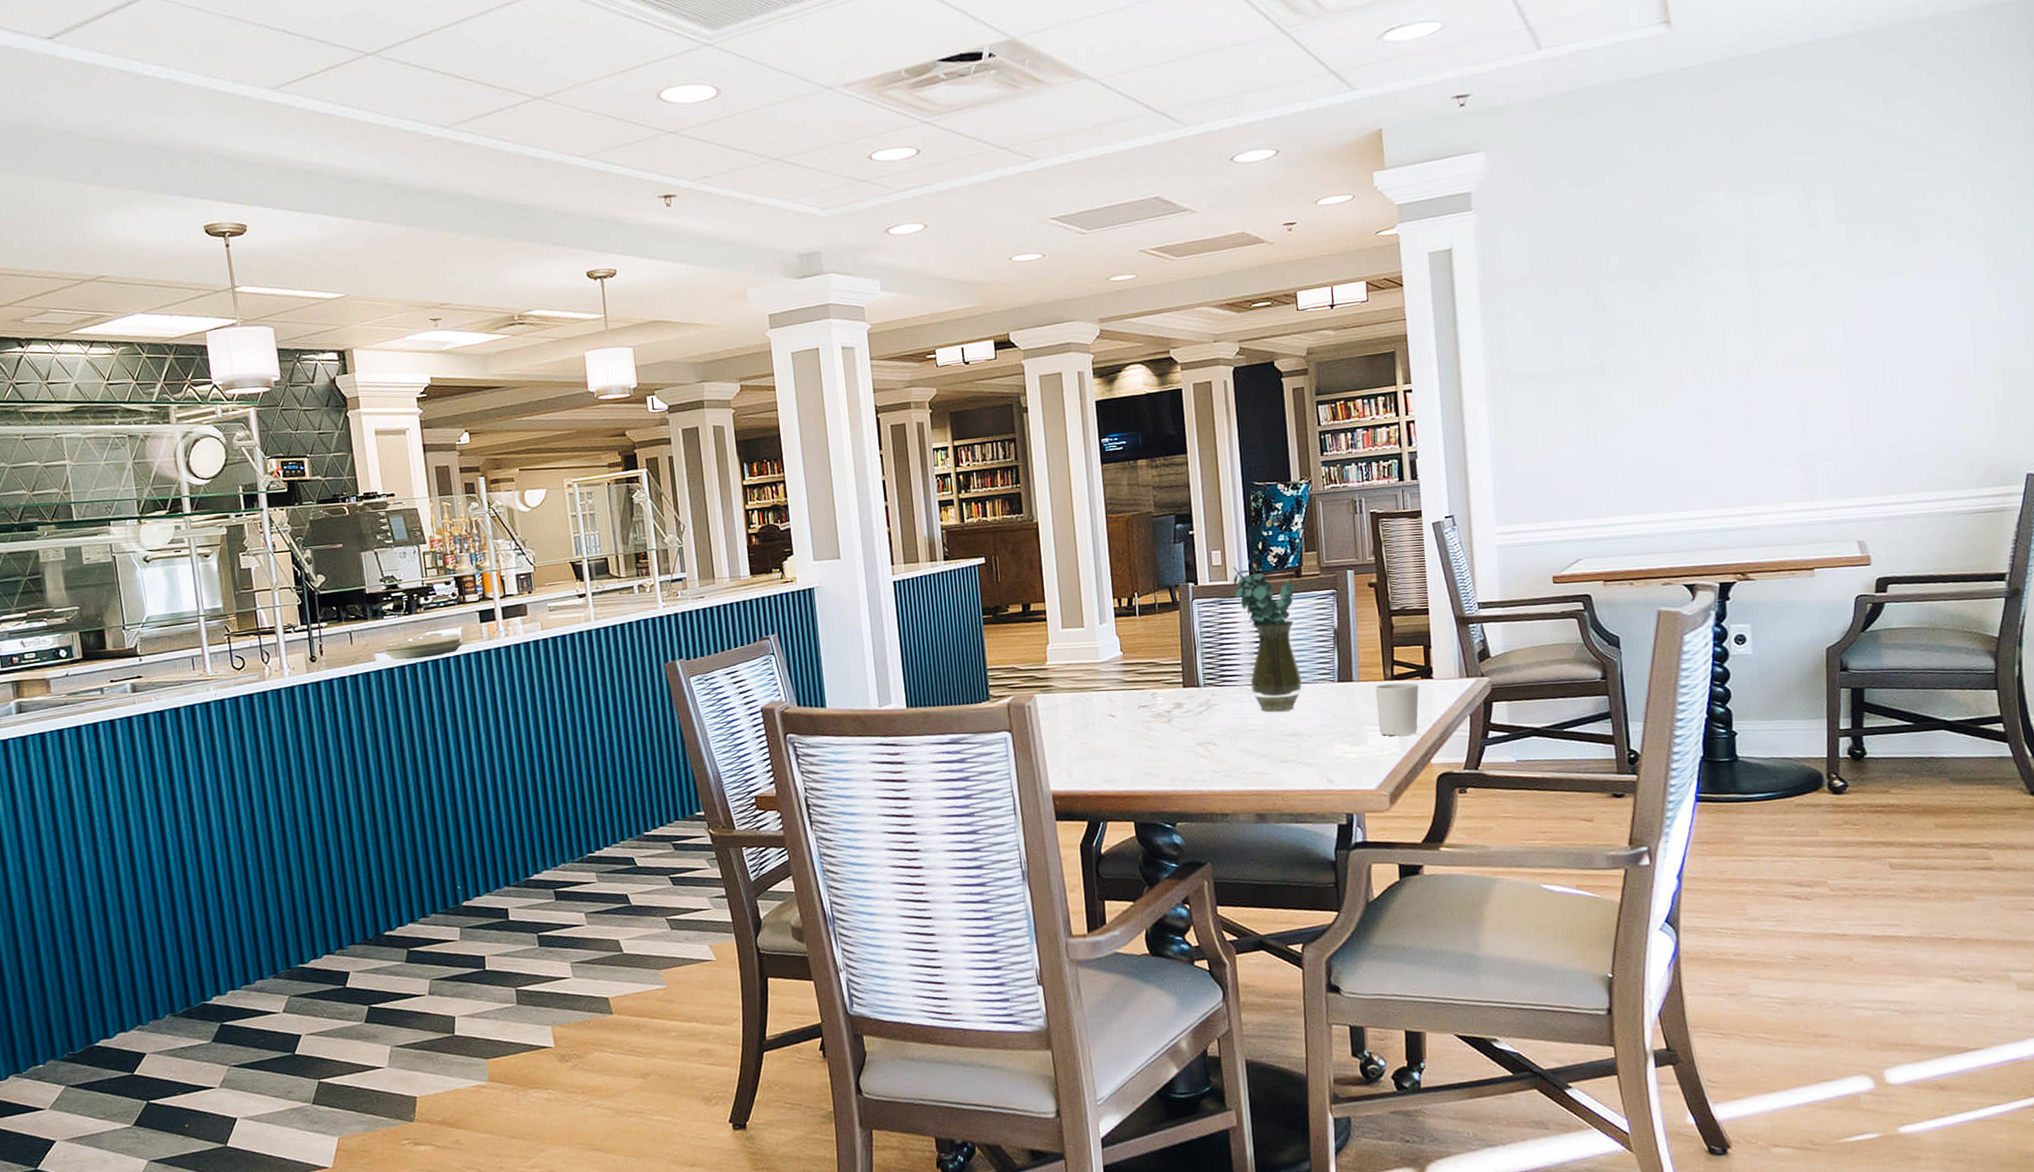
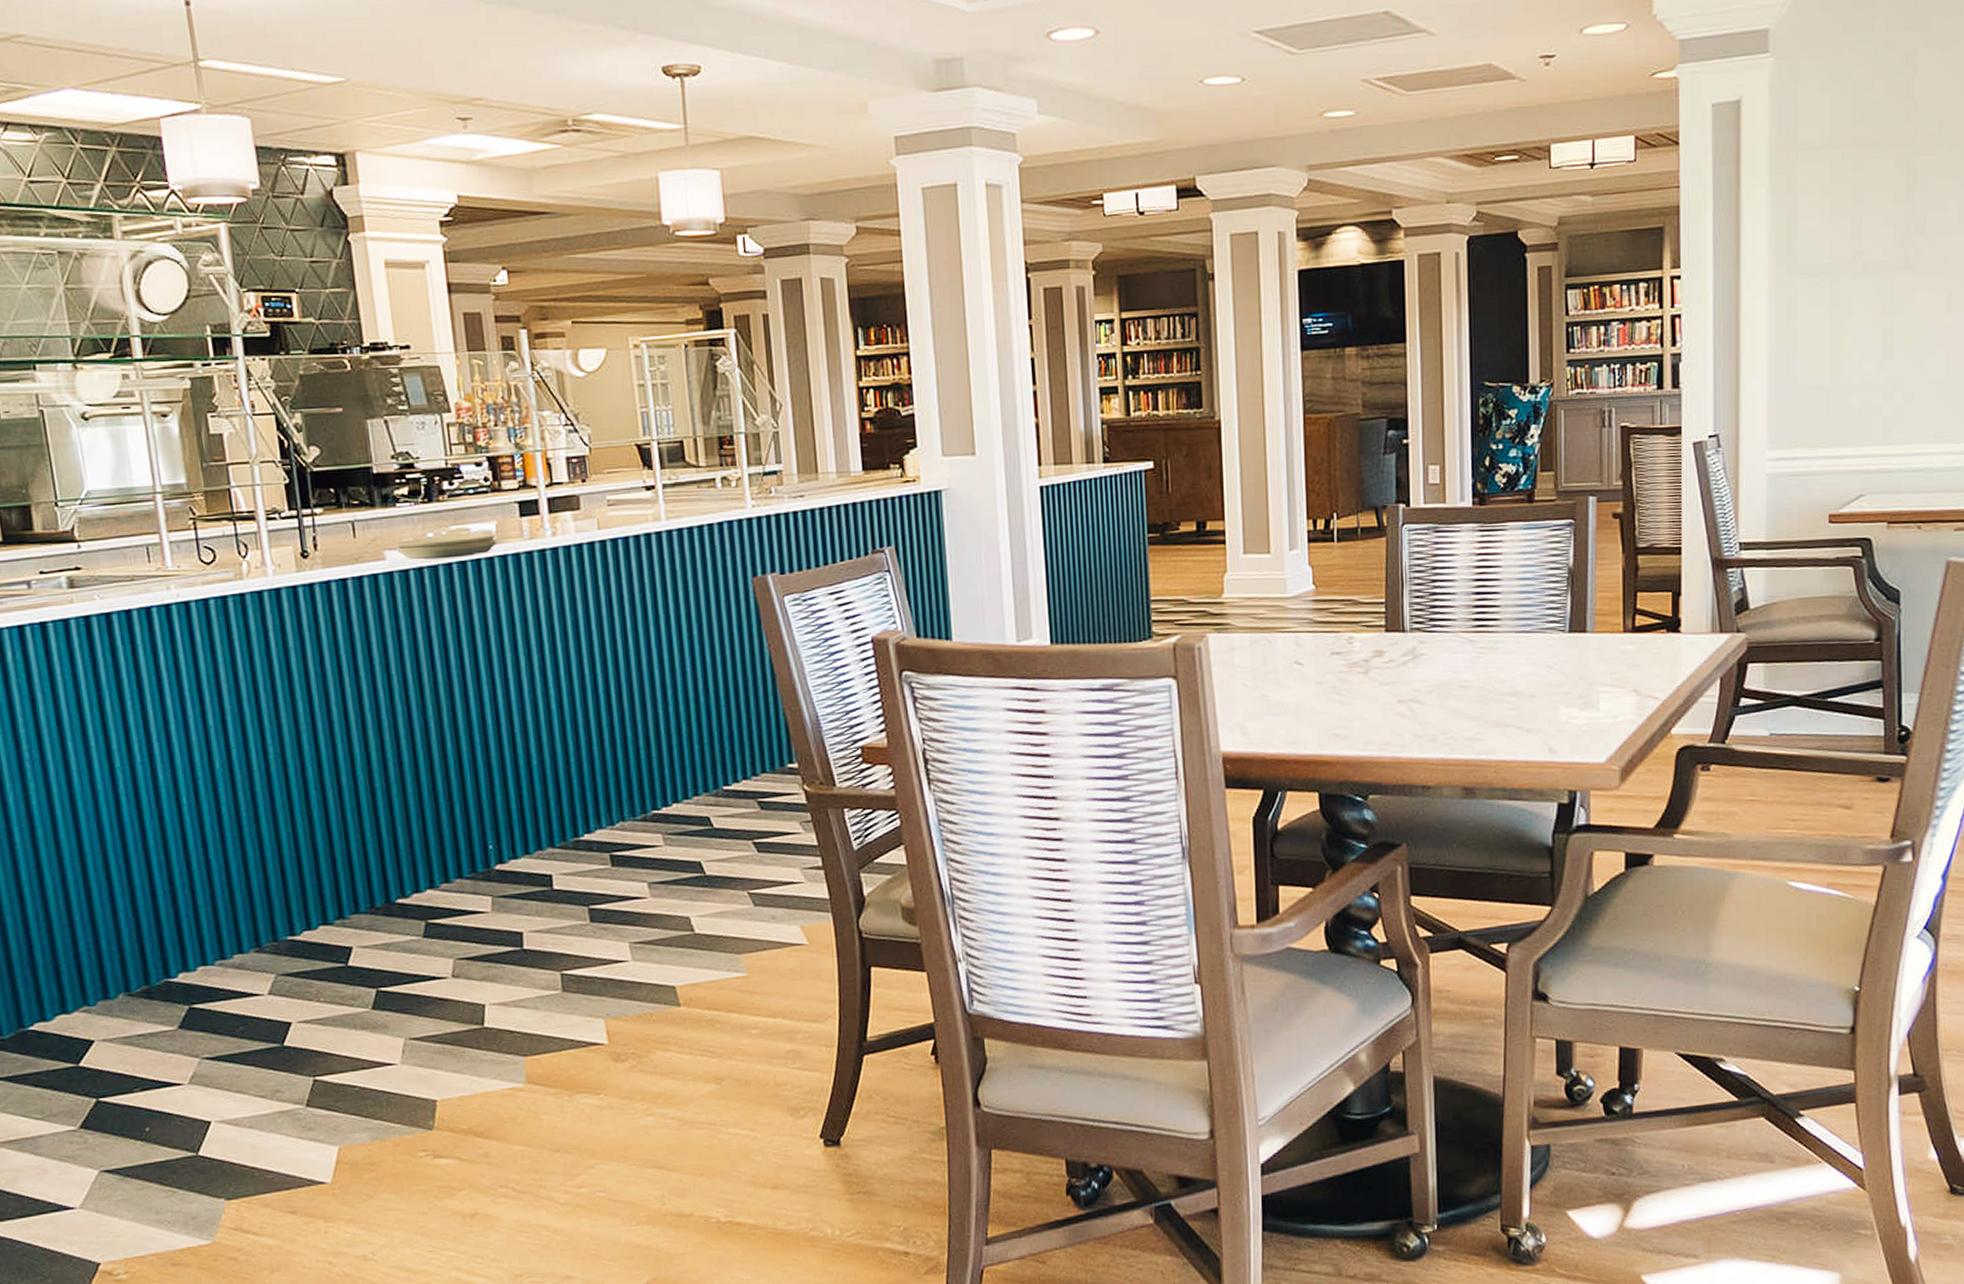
vase: present [1233,566,1302,712] -> none [1452,485,1527,666]
mug: present [1375,682,1419,736] -> none [1612,636,1663,700]

